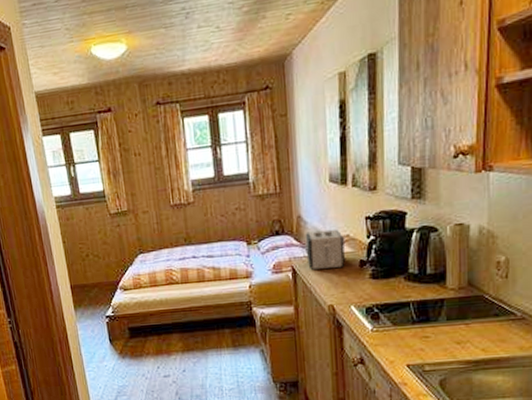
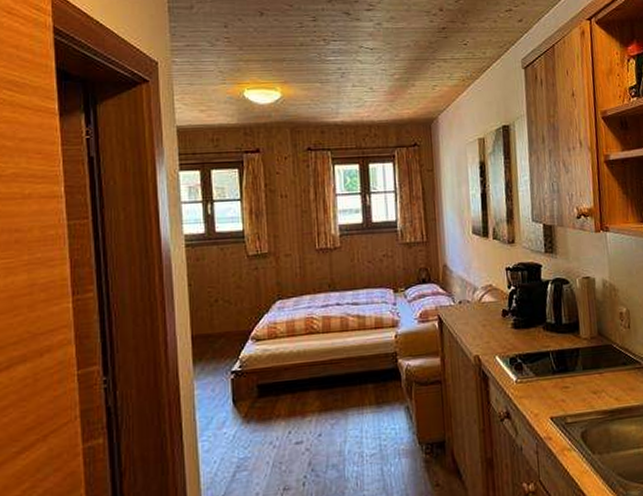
toaster: present [305,229,345,270] -> none [450,278,489,319]

